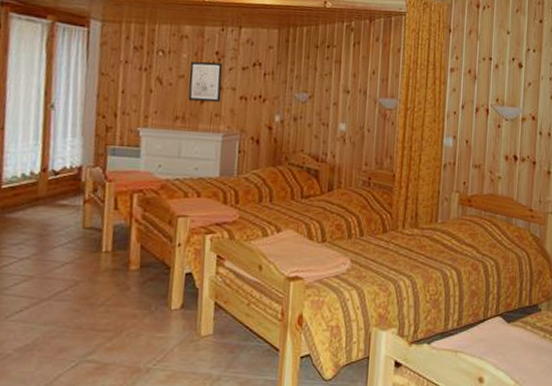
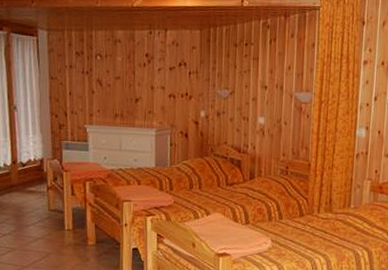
wall art: present [188,61,223,103] -> none [124,63,153,101]

